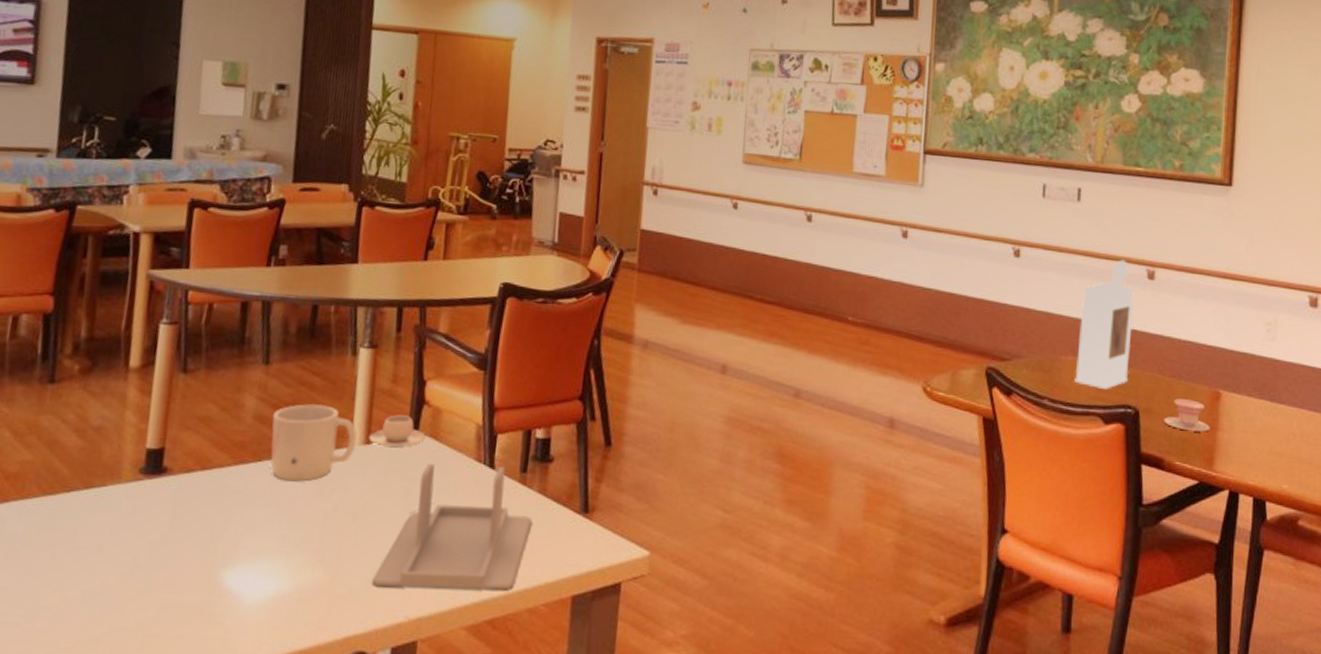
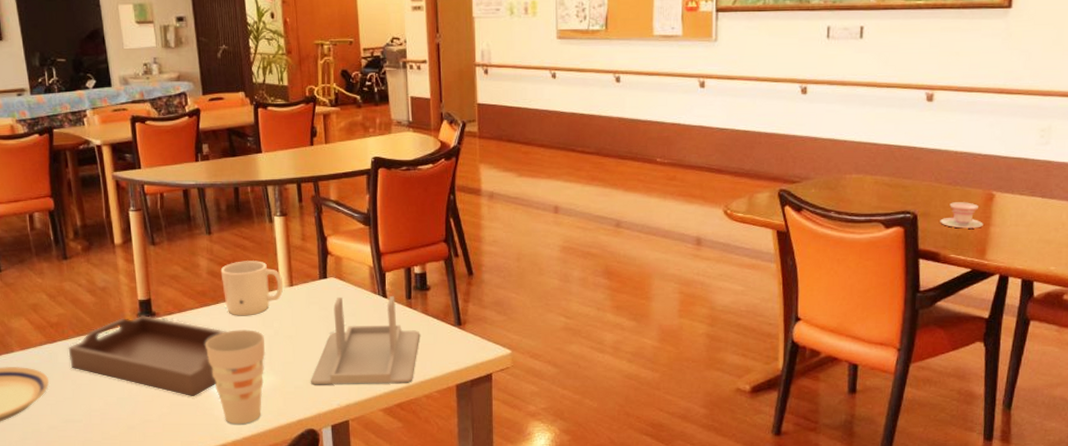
serving tray: none [22,469,265,596] -> present [68,314,227,397]
cup: none [229,499,317,641] -> present [205,329,266,425]
teacup: present [368,414,426,448] -> none [291,263,333,288]
tissue box: present [1074,259,1135,389] -> none [858,86,915,199]

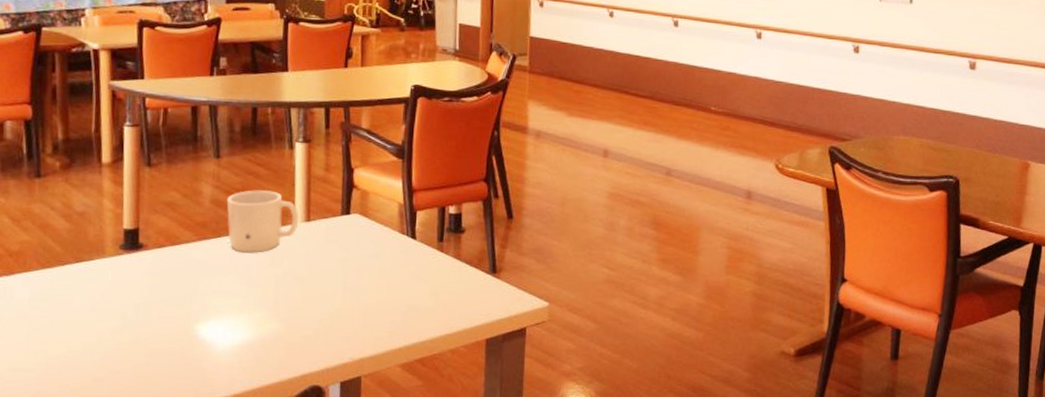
serving tray: present [68,314,227,397] -> none [28,246,227,345]
cup: present [205,329,266,425] -> none [199,267,271,379]
napkin holder: present [311,296,420,385] -> none [321,235,450,336]
teacup: present [940,202,983,229] -> none [980,169,1020,197]

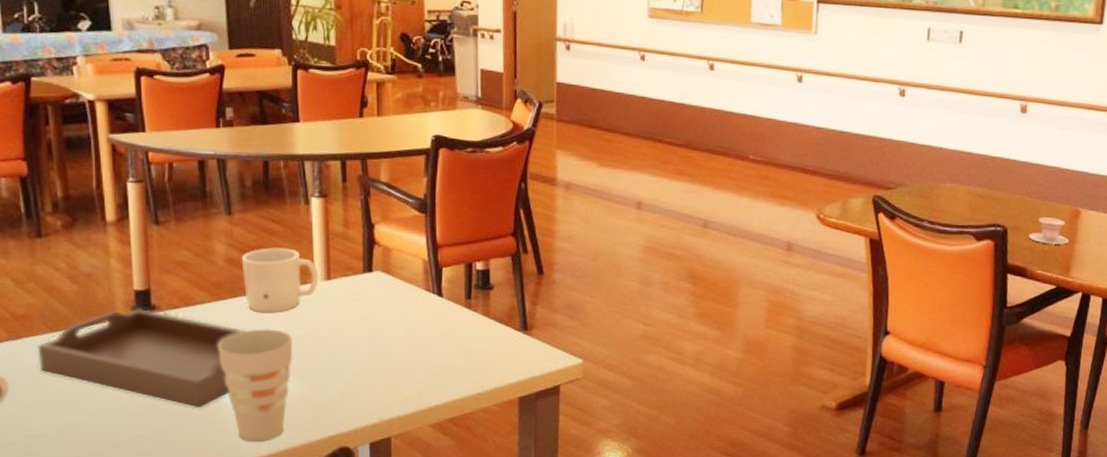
serving tray: none [28,246,227,345] -> present [37,308,245,408]
cup: none [199,267,271,379] -> present [217,328,293,442]
teacup: none [980,169,1020,197] -> present [1028,217,1069,245]

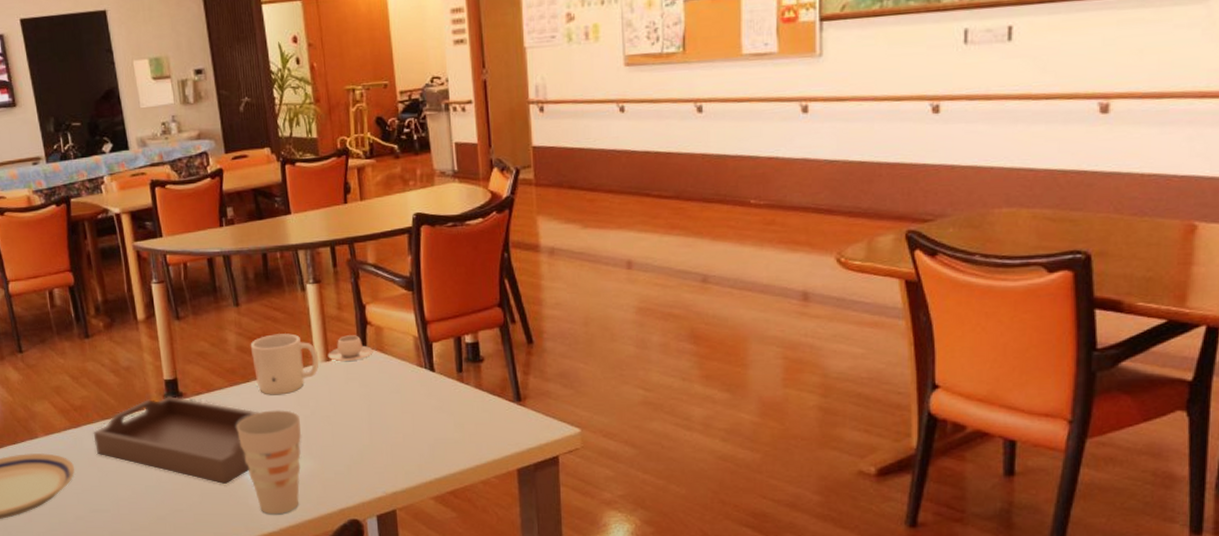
teacup: none [329,254,379,282] -> present [328,335,373,362]
teacup: present [1028,217,1069,245] -> none [1122,236,1182,270]

